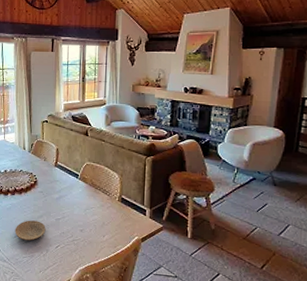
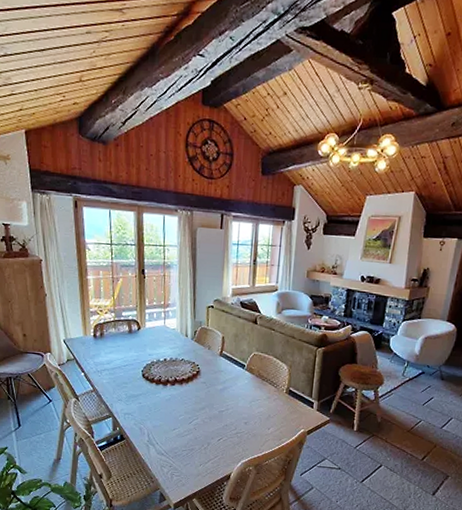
plate: present [15,220,46,241] -> none [174,412,208,433]

